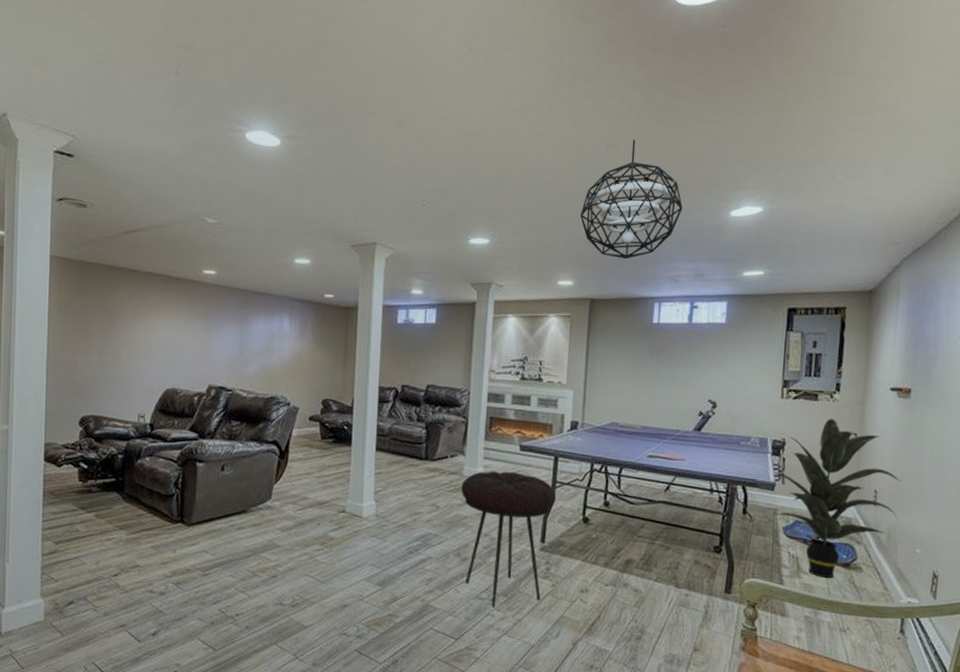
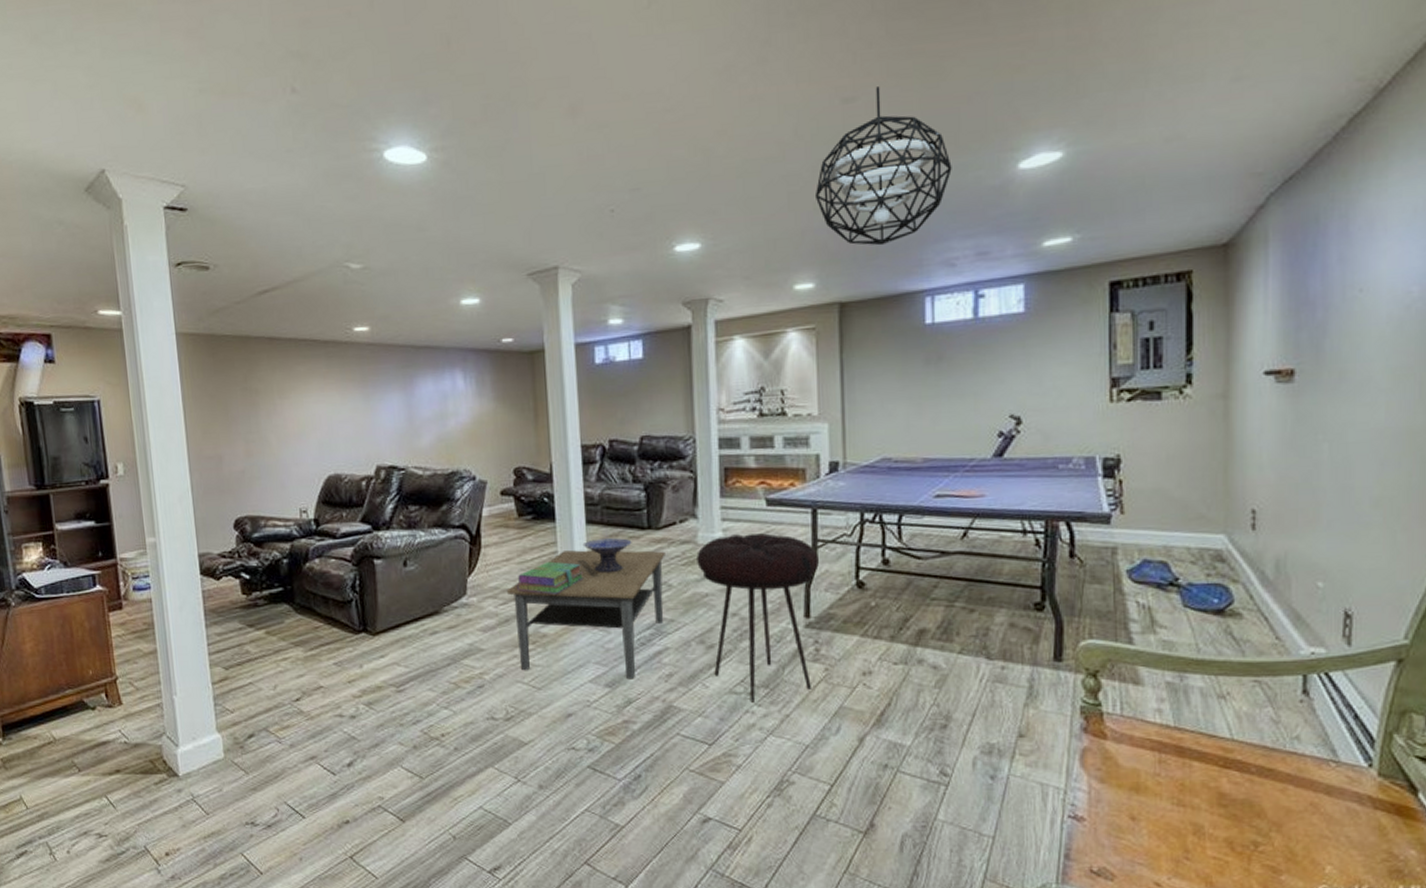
coffee table: none [304,471,437,581] -> present [506,550,665,680]
stack of books: none [313,478,369,505] -> present [516,561,583,594]
decorative bowl: none [371,464,411,492] -> present [582,538,632,572]
indoor plant: present [775,419,902,579] -> none [1109,422,1290,632]

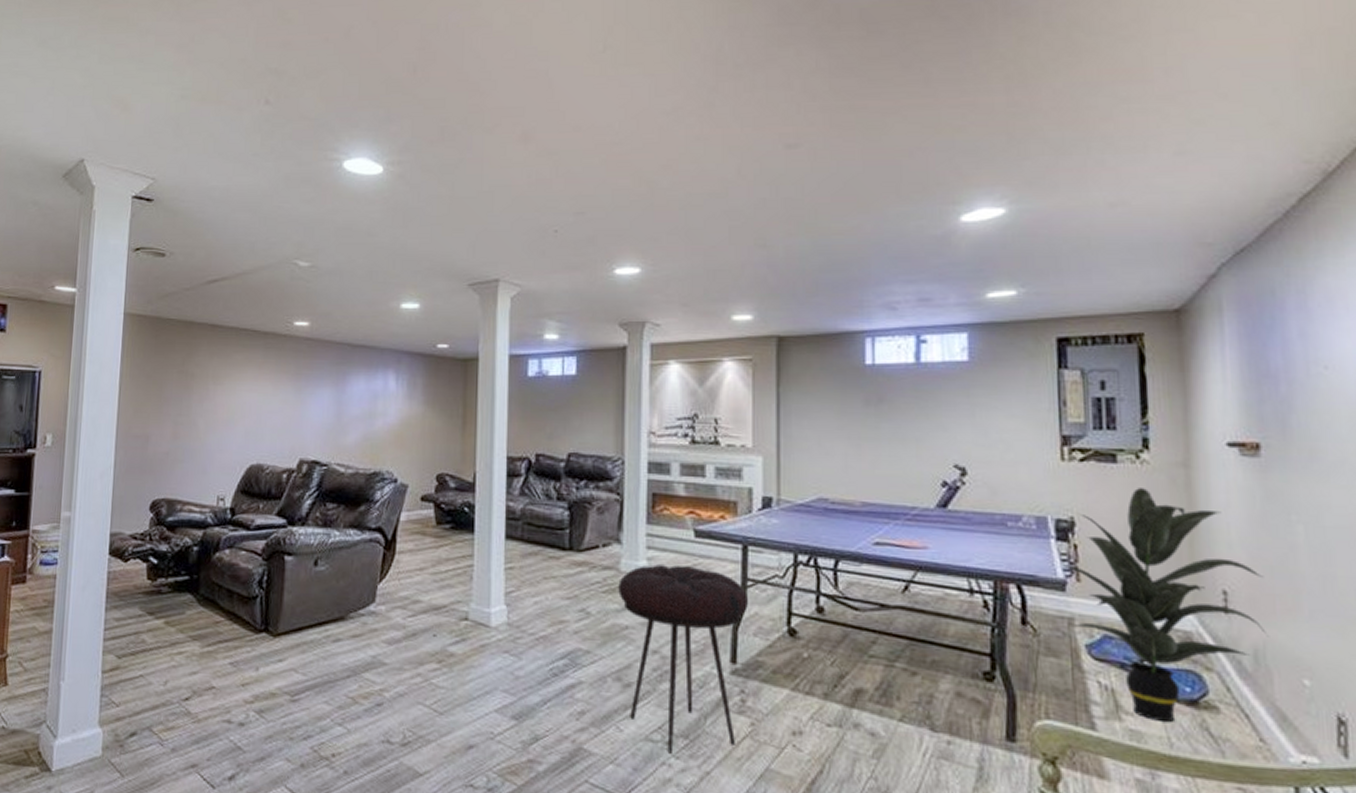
coffee table: present [506,550,665,680] -> none [416,565,585,714]
stack of books: present [516,561,583,594] -> none [427,575,498,611]
decorative bowl: present [582,538,632,572] -> none [500,556,552,593]
pendant light: present [814,86,952,246] -> none [755,136,893,284]
indoor plant: none [1109,422,1290,632] -> present [1063,488,1268,723]

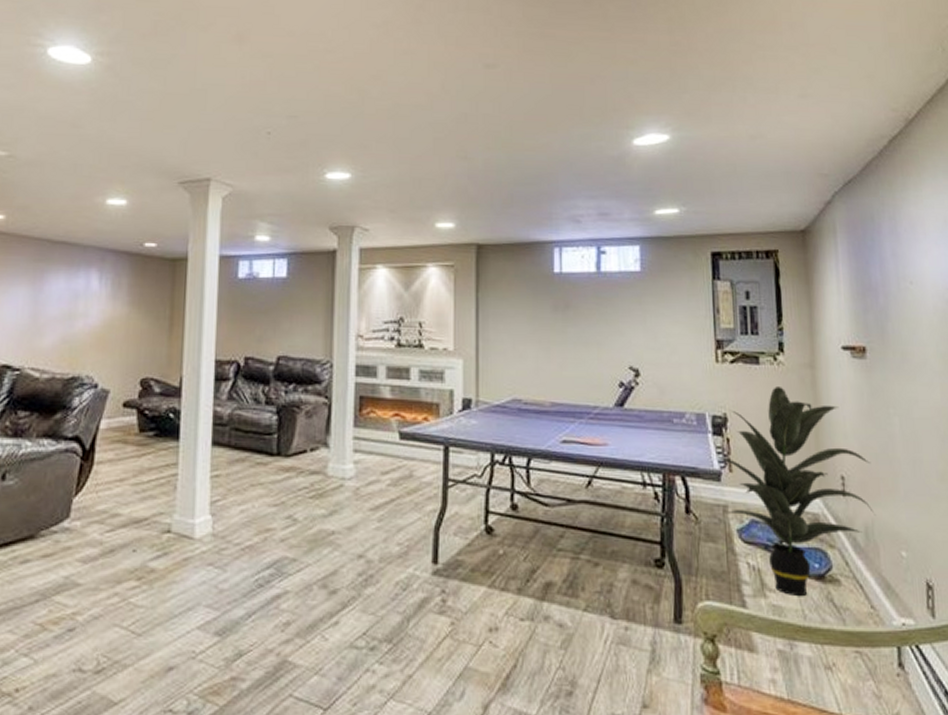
stool: present [618,565,748,754] -> none [325,468,449,659]

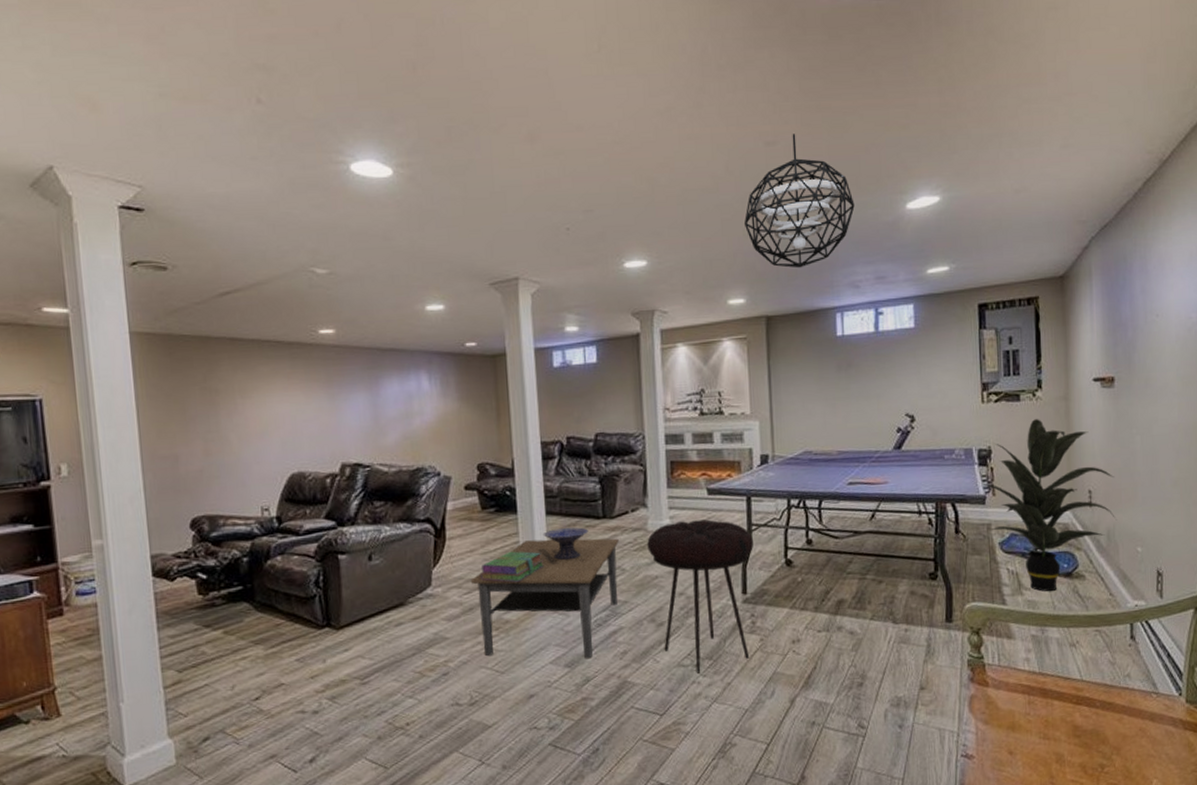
coffee table: none [115,474,293,628] -> present [470,538,619,659]
stack of books: none [127,485,203,523] -> present [480,551,543,582]
decorative bowl: none [206,463,259,501] -> present [543,527,589,560]
stool: none [325,468,449,659] -> present [647,519,753,673]
pendant light: none [457,59,578,196] -> present [743,134,855,268]

